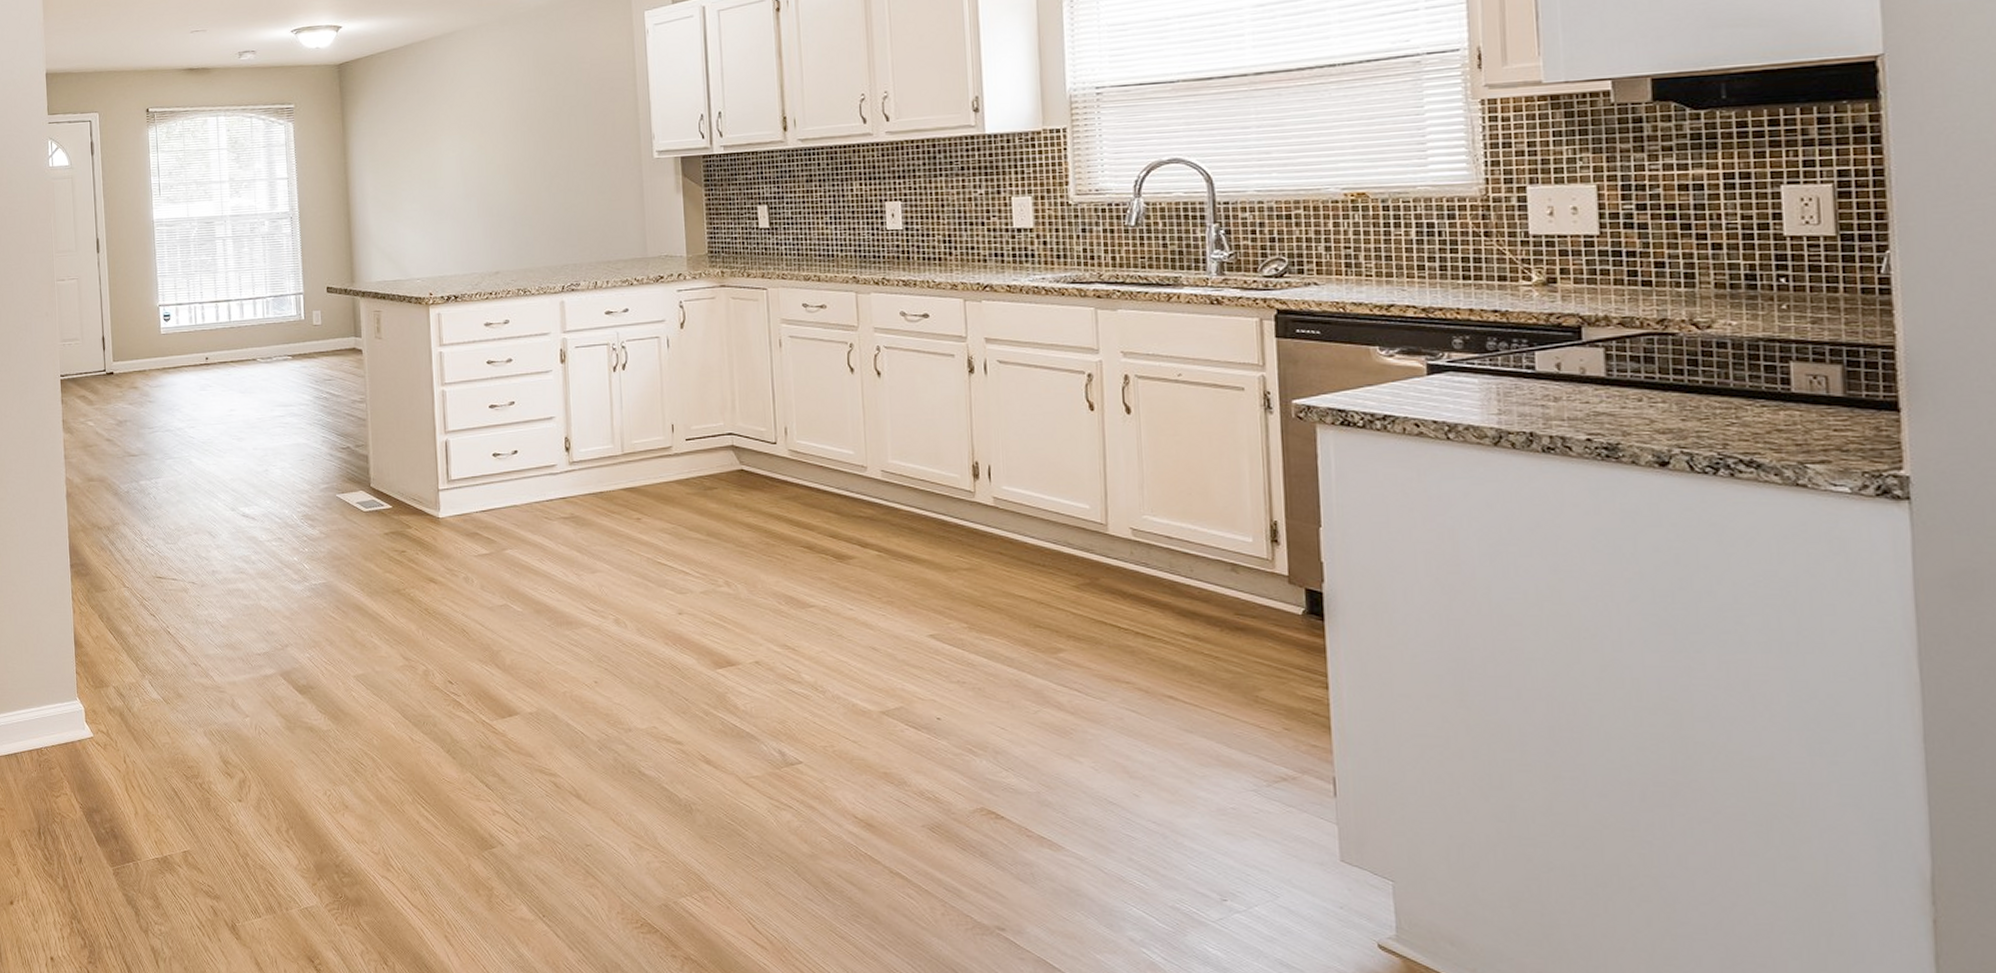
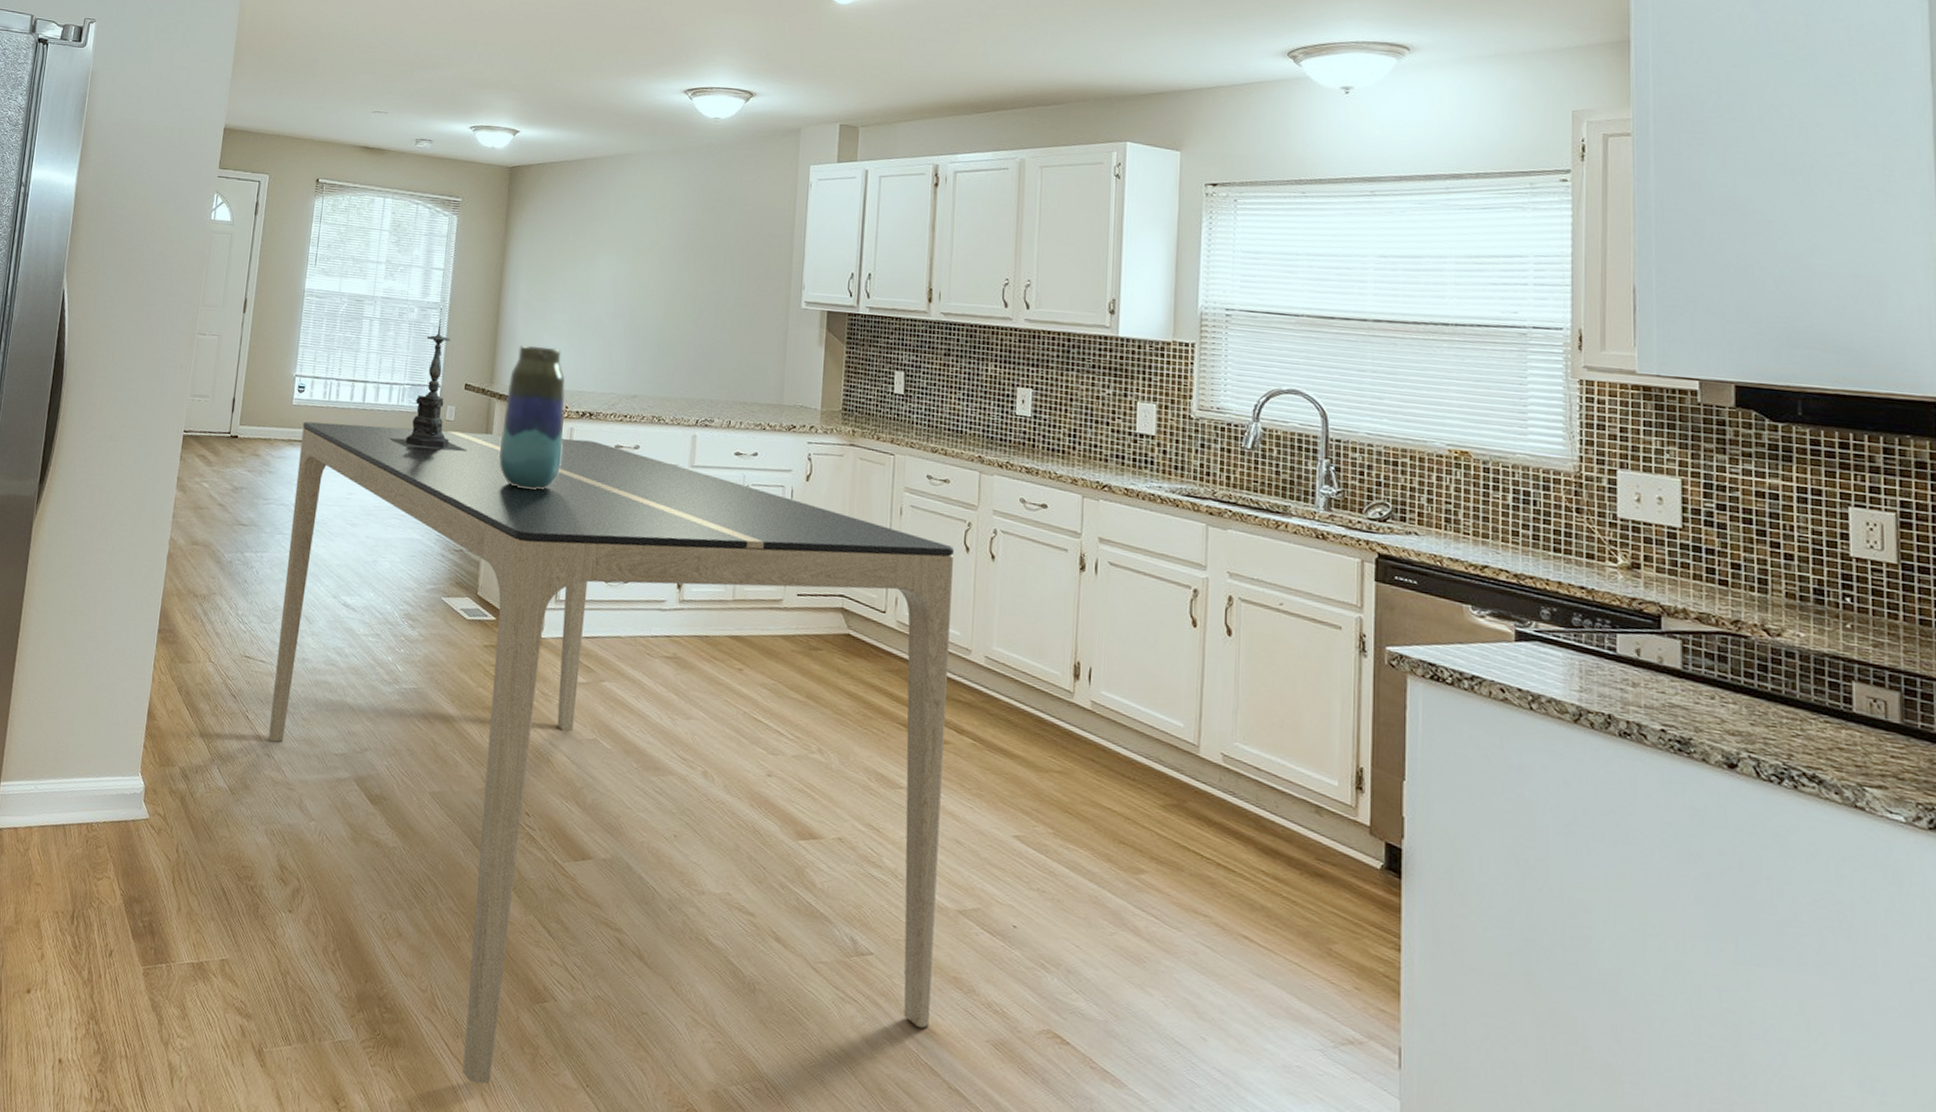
dining table: none [174,323,865,928] -> present [268,421,955,1084]
candle holder: none [261,227,339,357] -> present [389,319,468,452]
vase: none [369,238,434,379] -> present [499,345,566,490]

